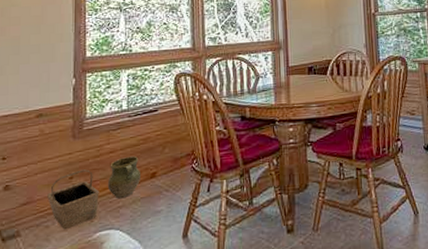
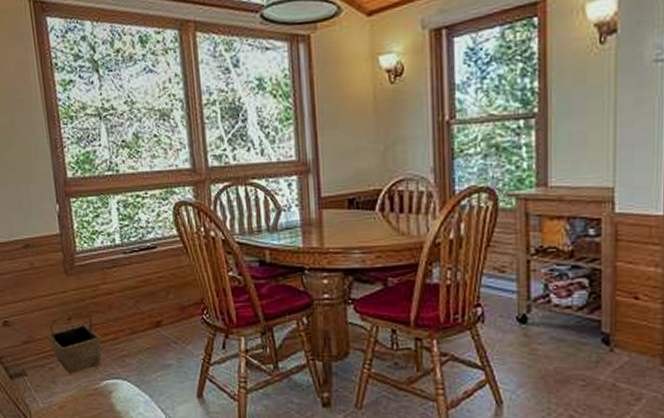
ceramic jug: present [107,156,141,199] -> none [108,299,145,347]

